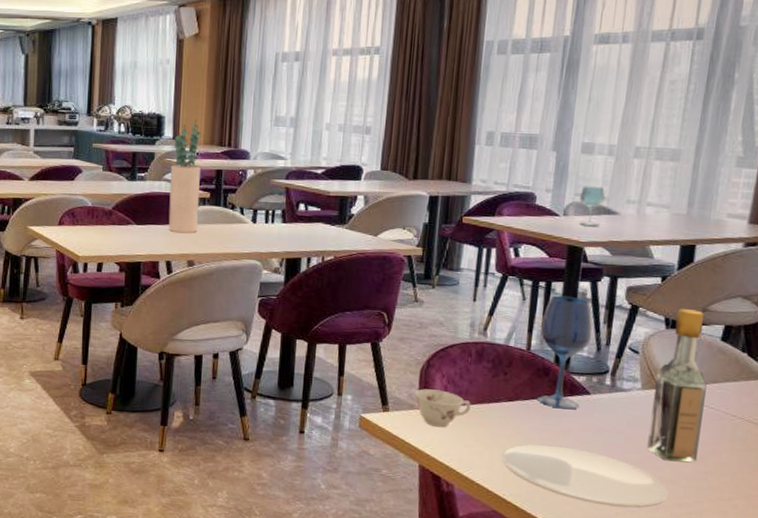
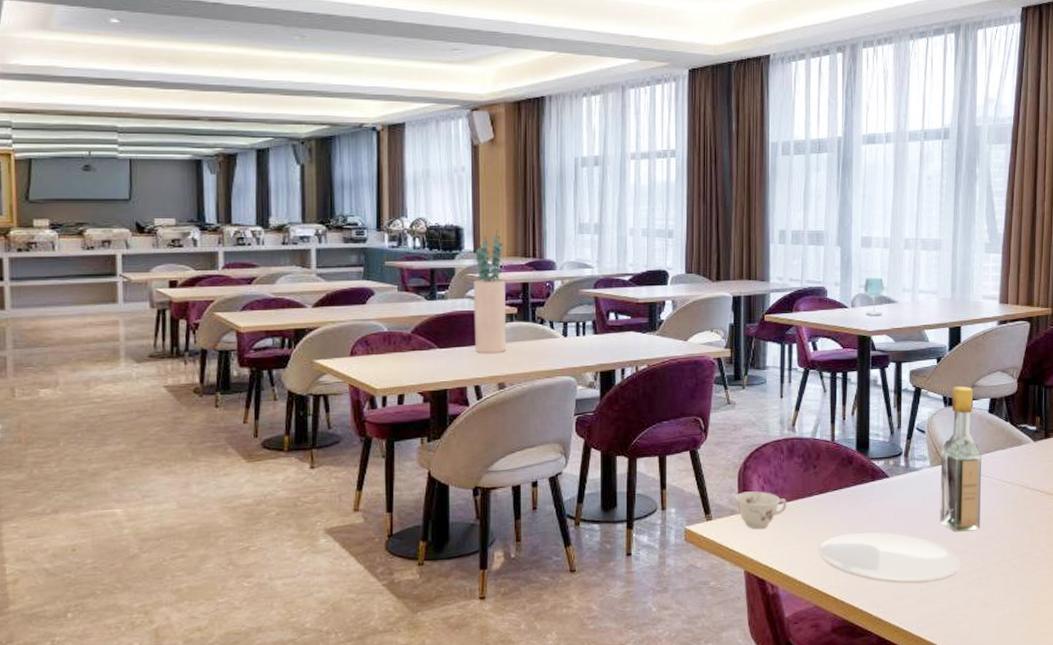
wineglass: present [536,295,593,410] -> none [842,384,885,495]

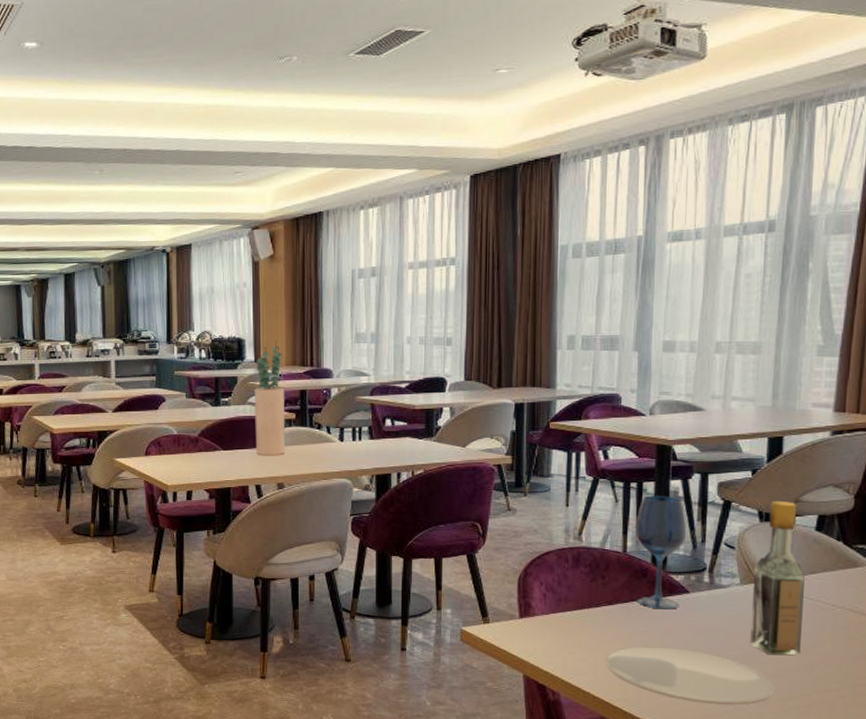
teacup: present [735,491,787,529] -> none [514,598,571,635]
wineglass: none [842,384,885,495] -> present [636,495,687,610]
wine glass: present [863,277,885,315] -> none [664,384,690,423]

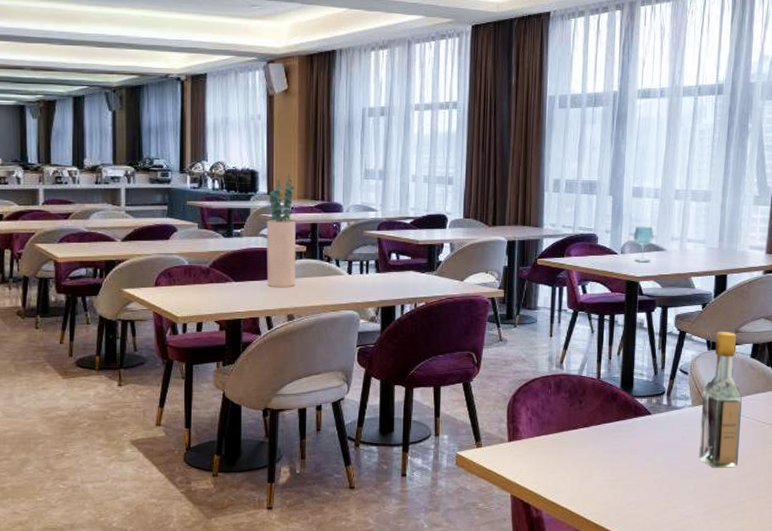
plate: present [606,646,775,705] -> none [581,464,718,514]
wineglass: present [636,495,687,610] -> none [607,326,650,430]
wine glass: none [664,384,690,423] -> present [633,226,654,262]

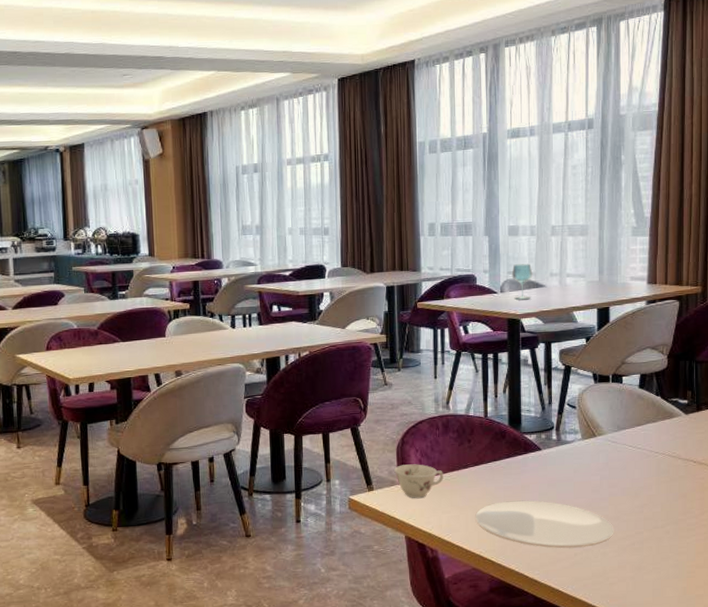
vase: present [266,174,296,288] -> none [150,234,181,346]
teacup: none [504,422,553,457] -> present [394,464,443,498]
plate: none [581,464,718,514] -> present [475,500,614,549]
bottle: present [699,331,742,468] -> none [592,363,633,500]

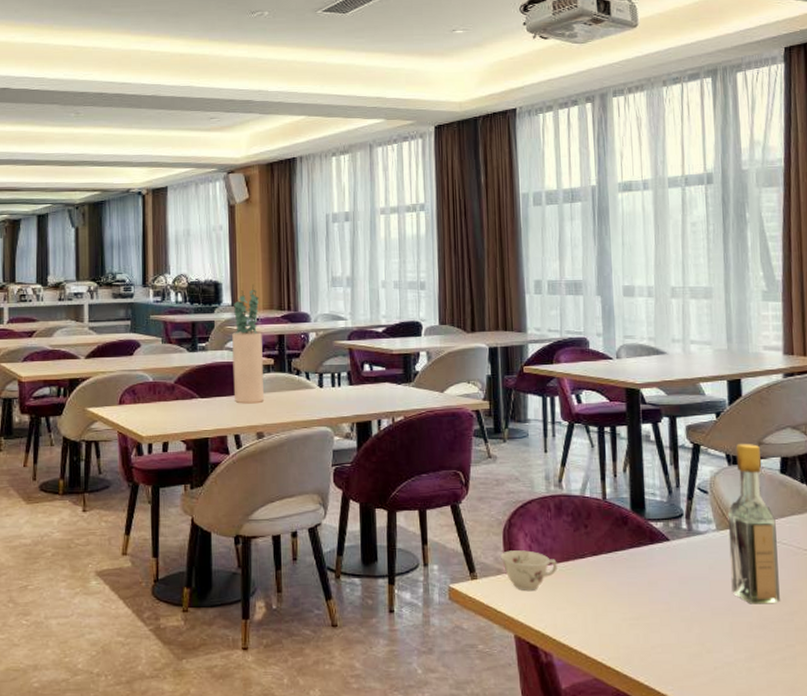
vase: none [150,234,181,346] -> present [232,284,264,404]
plate: present [475,500,614,549] -> none [595,599,761,660]
wine glass: present [511,264,533,300] -> none [628,328,652,367]
bottle: none [592,363,633,500] -> present [727,443,780,604]

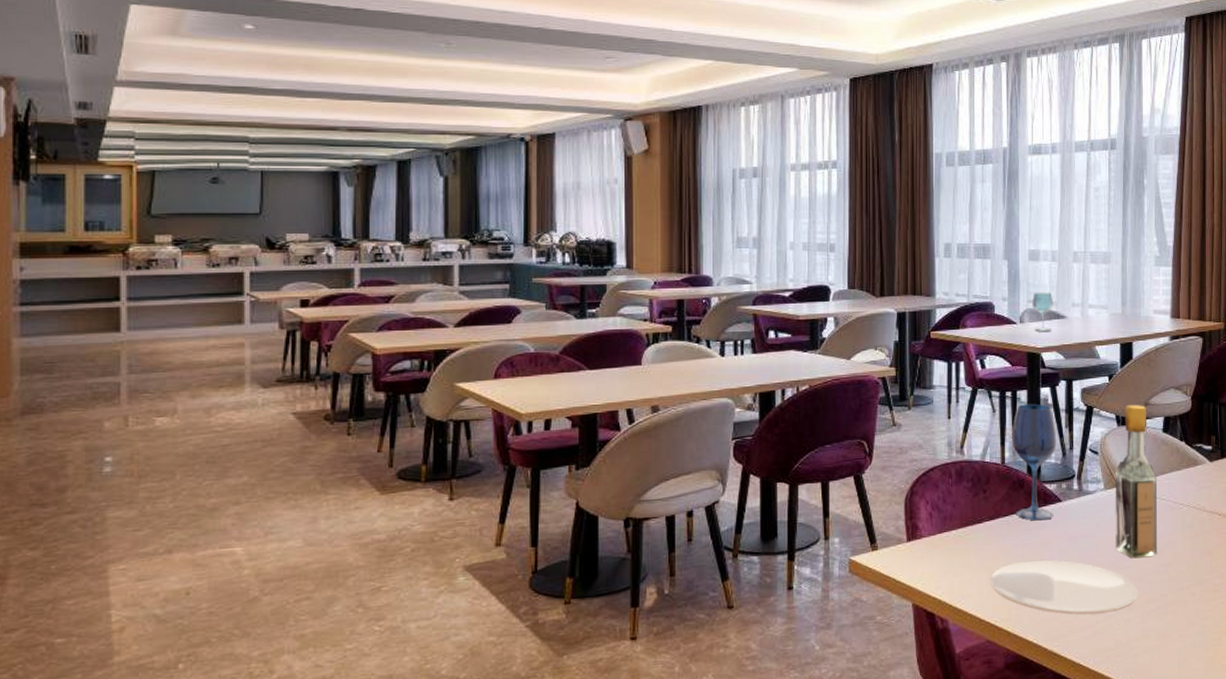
vase: present [232,284,264,404] -> none [626,244,660,375]
teacup: present [500,550,557,590] -> none [902,518,956,558]
plate: none [595,599,761,660] -> present [990,559,1138,615]
wineglass: none [613,439,662,559] -> present [1012,403,1057,521]
wine glass: none [628,328,652,367] -> present [1031,292,1054,331]

